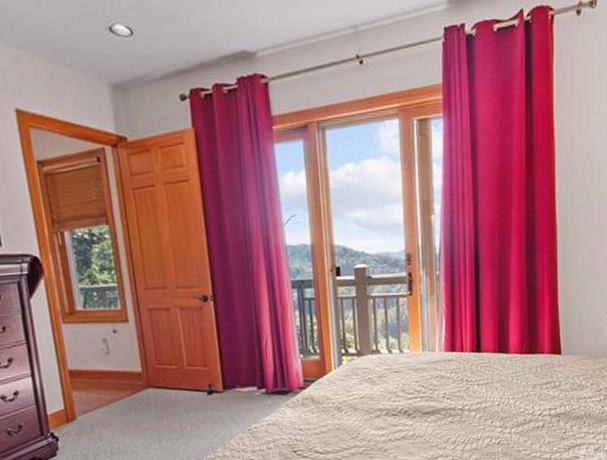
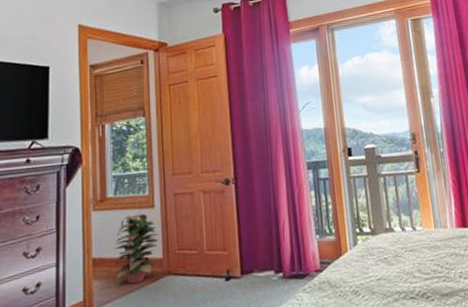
decorative plant: none [91,328,137,395] -> present [114,213,159,284]

